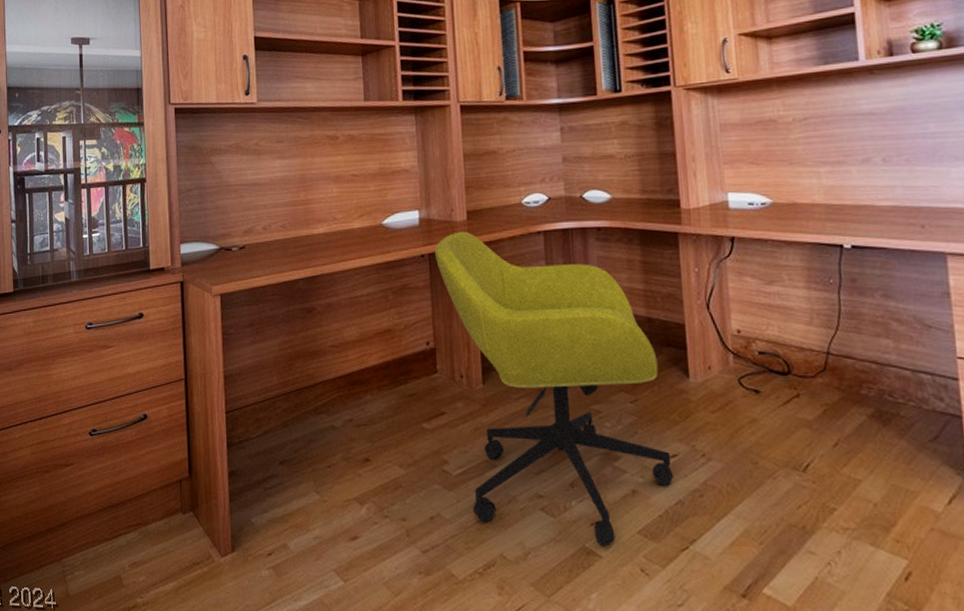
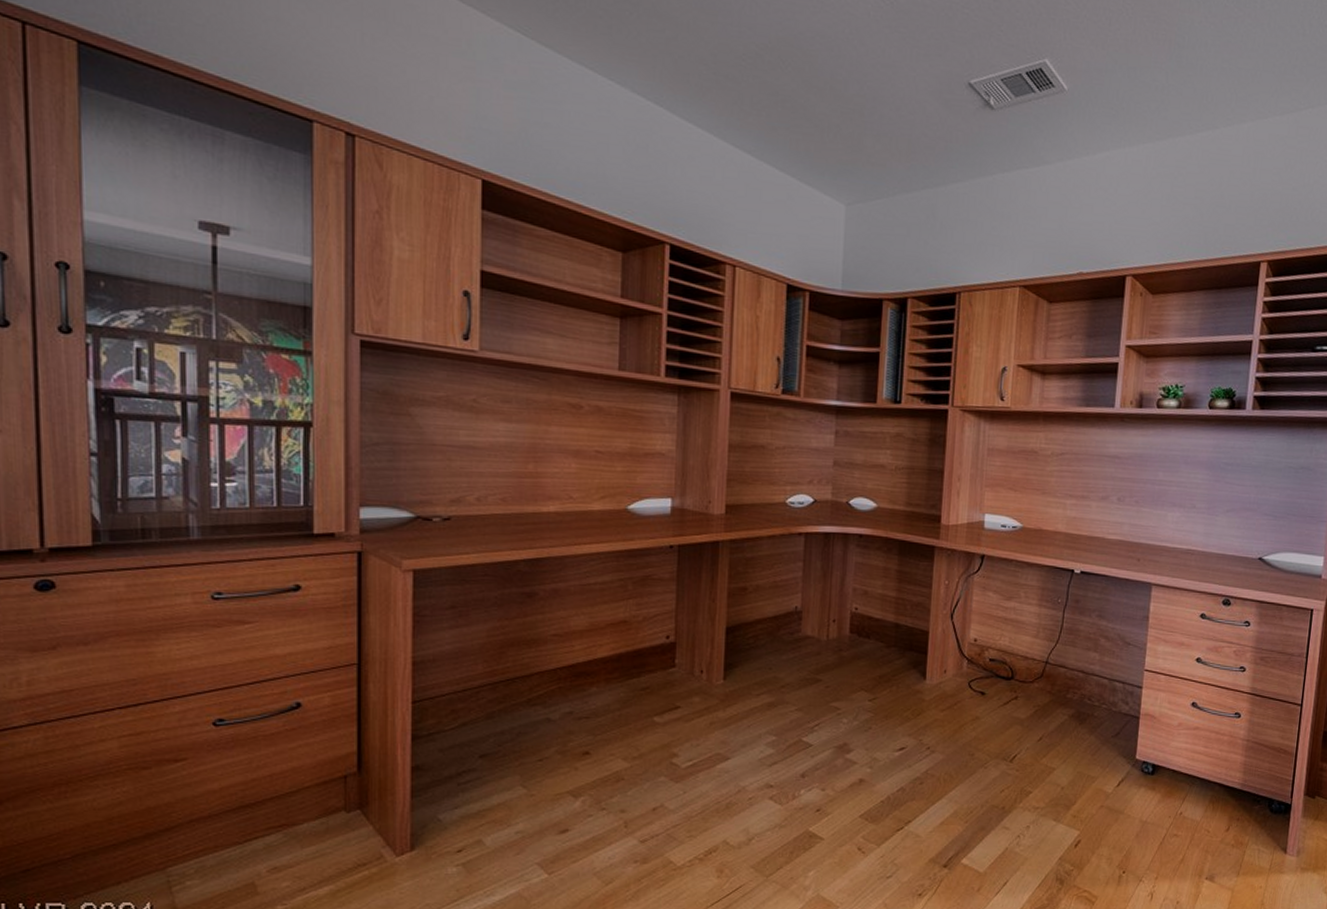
office chair: present [434,231,674,545] -> none [685,525,900,829]

